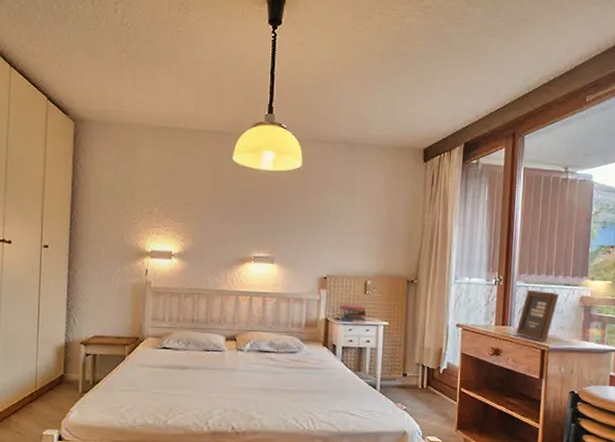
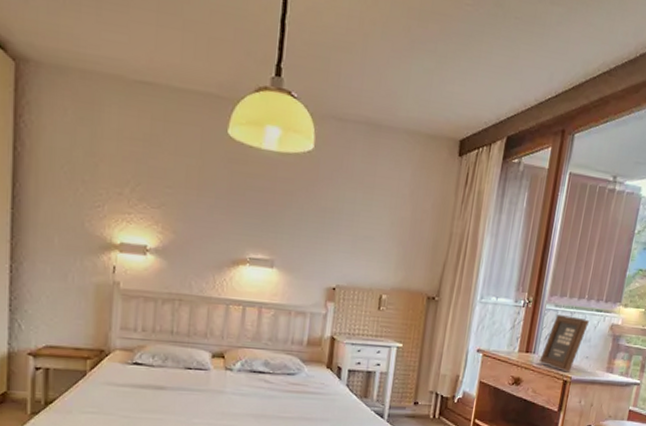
books: present [334,303,366,323] -> none [341,319,379,344]

